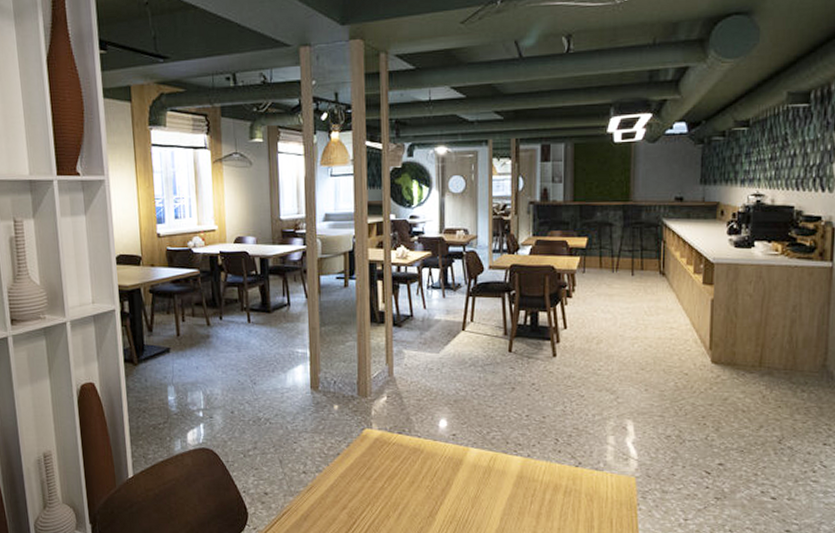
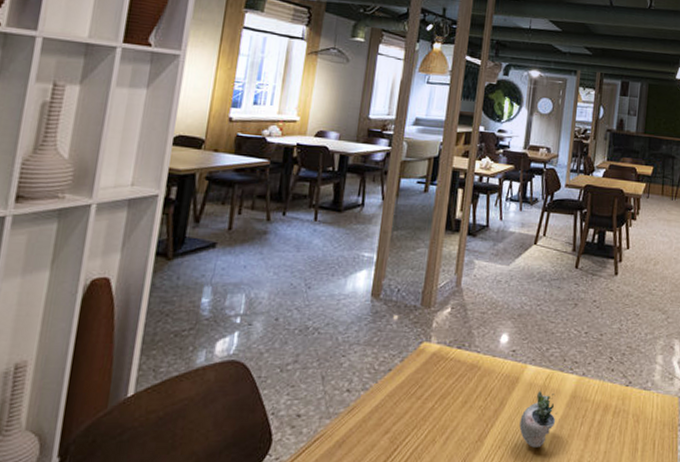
succulent plant: none [468,448,515,523] -> present [519,365,572,448]

